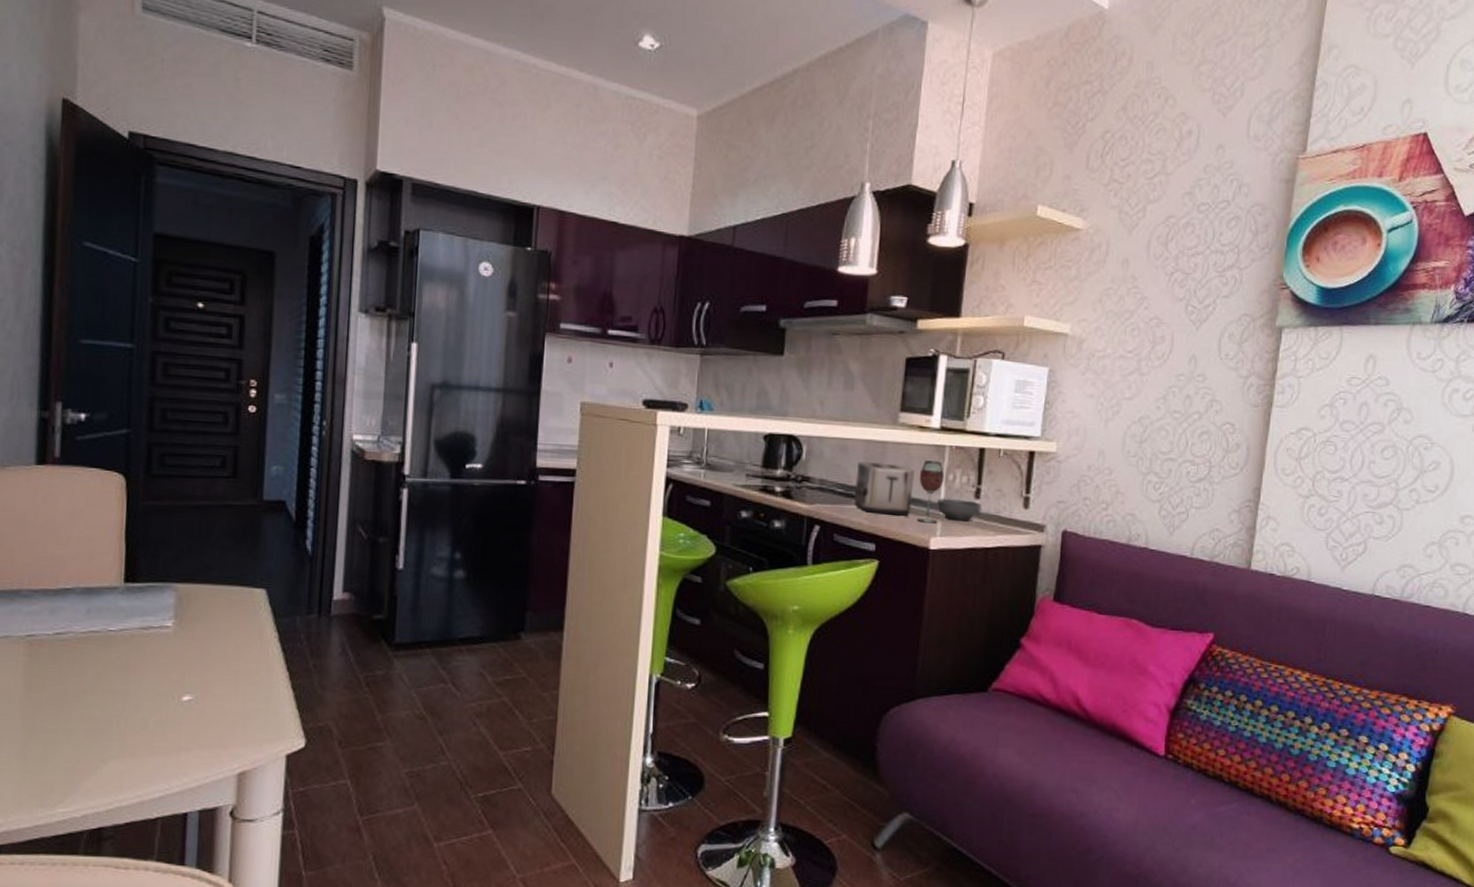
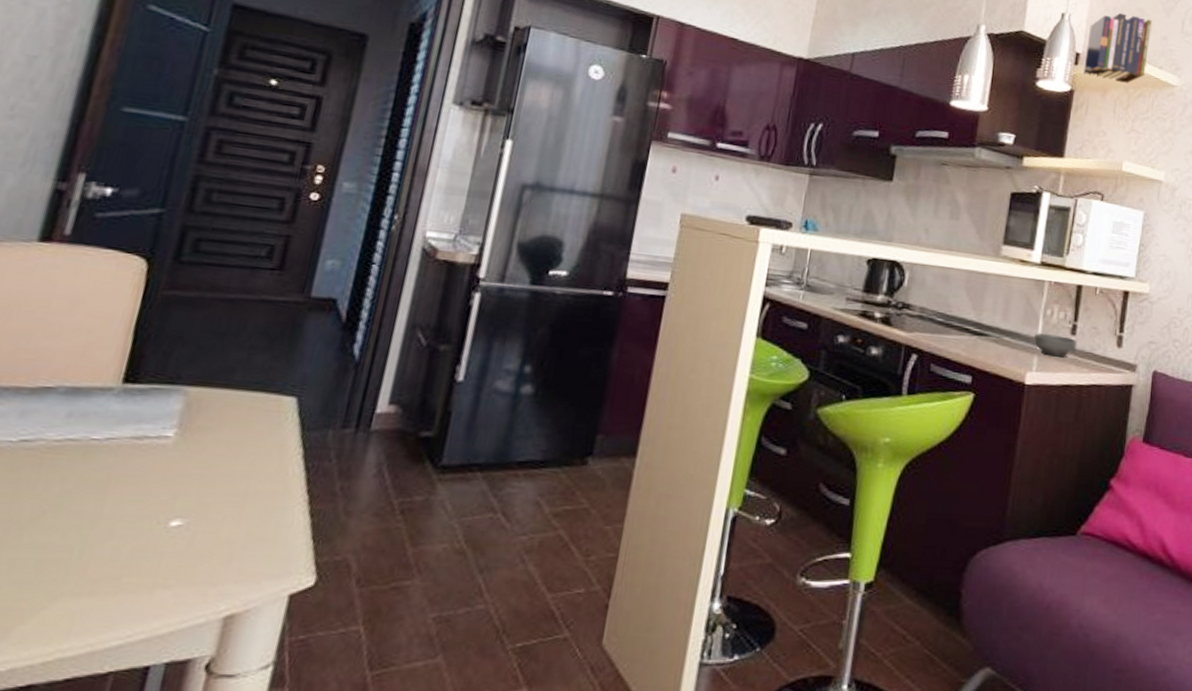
toaster: present [854,461,915,517] -> none [953,292,1014,350]
wineglass: present [917,460,944,523] -> none [1014,294,1043,358]
books: none [978,153,1053,231] -> present [1083,12,1153,84]

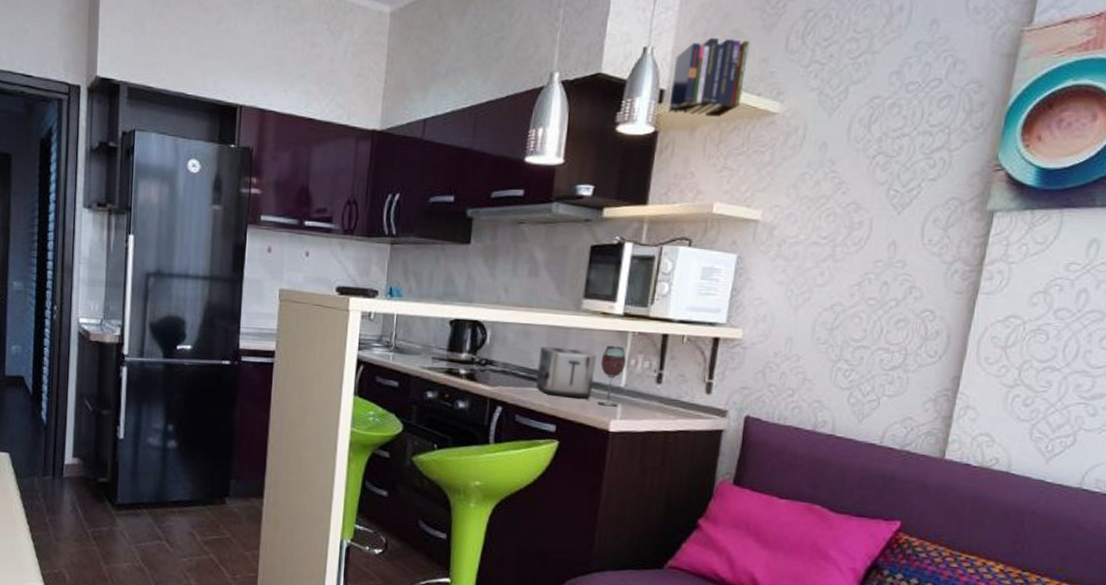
toaster: none [953,292,1014,350] -> present [536,346,596,400]
wineglass: none [1014,294,1043,358] -> present [597,346,626,407]
bowl: present [1034,332,1077,358] -> none [617,382,663,405]

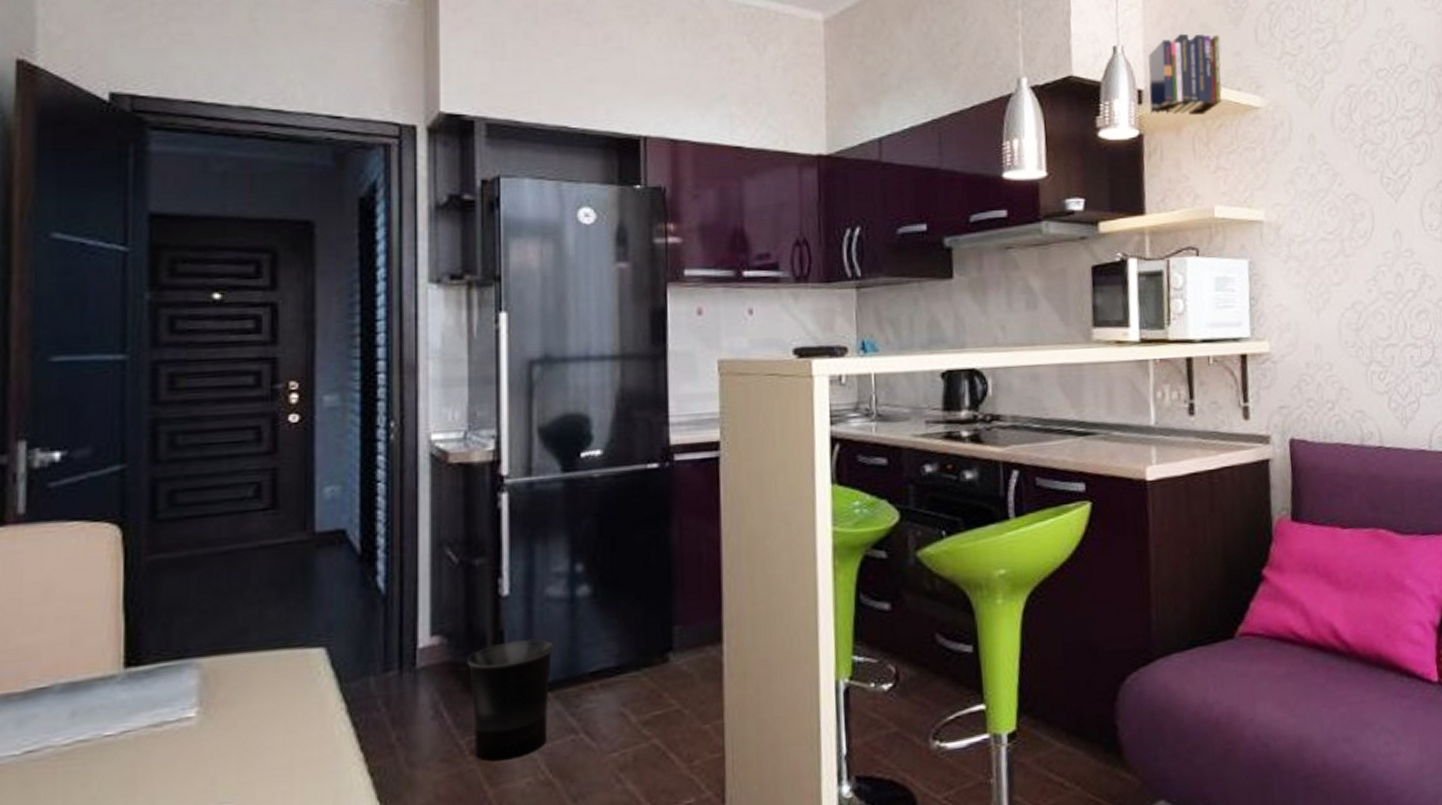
waste bin: none [94,470,150,549] -> present [467,639,553,762]
toaster: present [536,346,596,400] -> none [1052,387,1121,448]
wineglass: present [597,346,626,407] -> none [1123,378,1152,451]

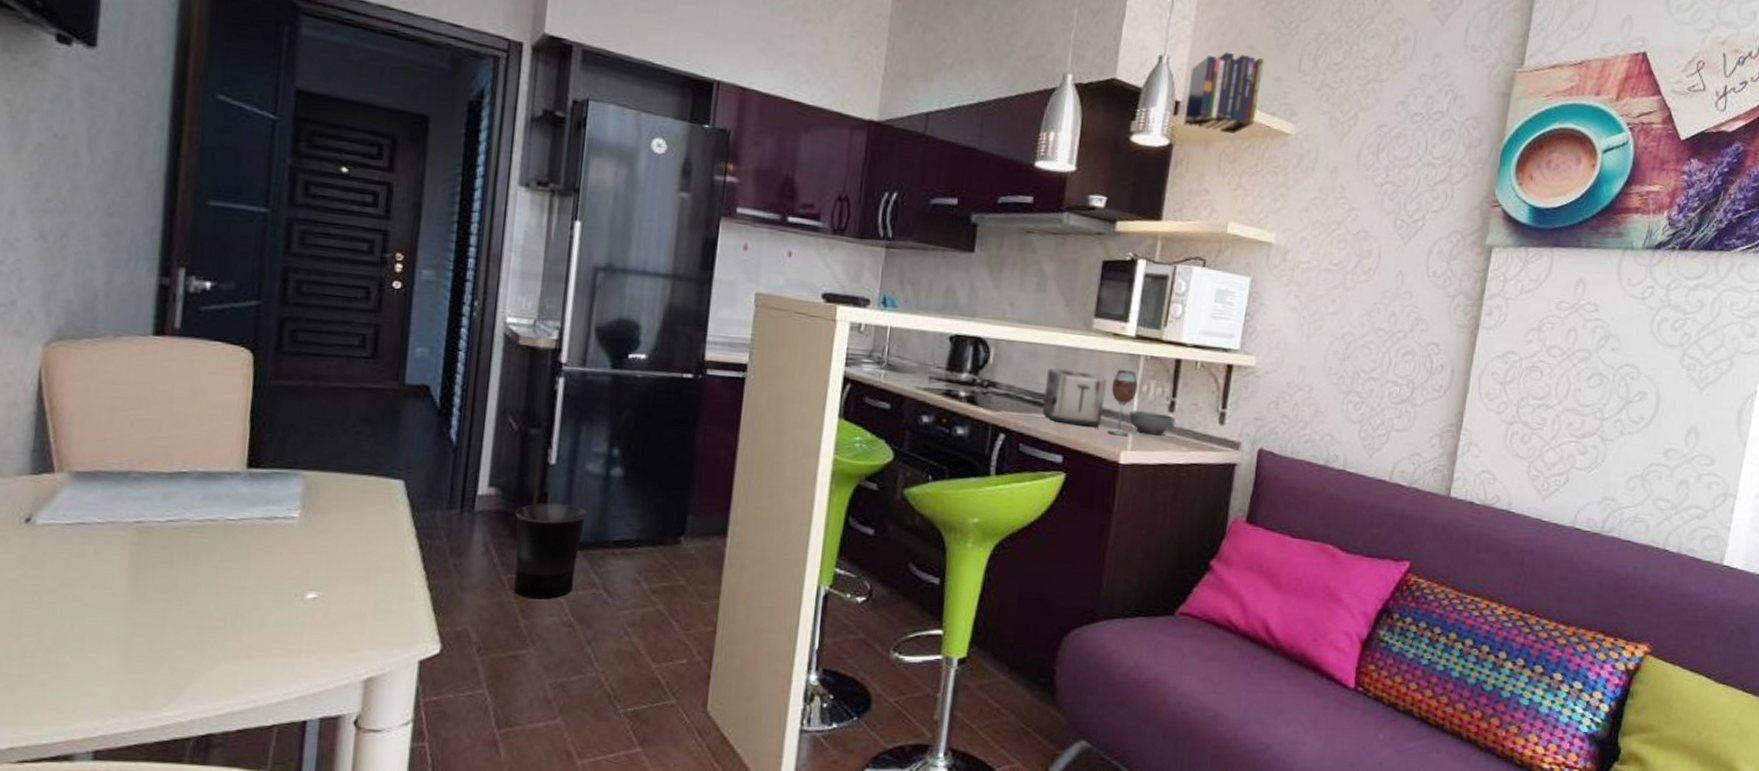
toaster: none [1052,387,1121,448] -> present [1042,368,1107,428]
wineglass: none [1123,378,1152,451] -> present [1107,370,1138,437]
bowl: none [1147,418,1198,444] -> present [1128,410,1176,436]

